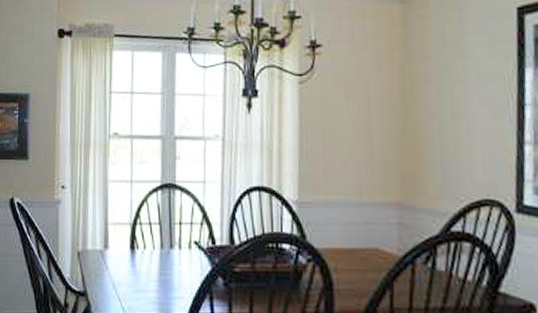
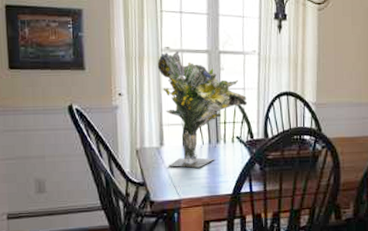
bouquet: none [104,137,209,278] -> present [157,51,248,168]

